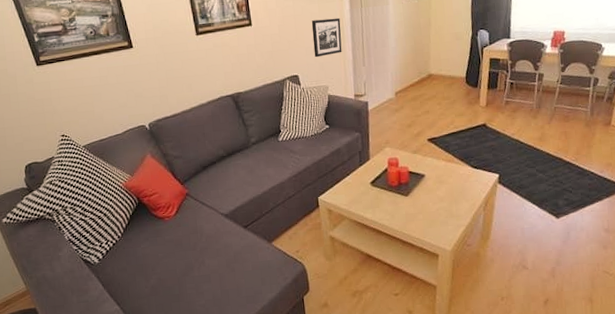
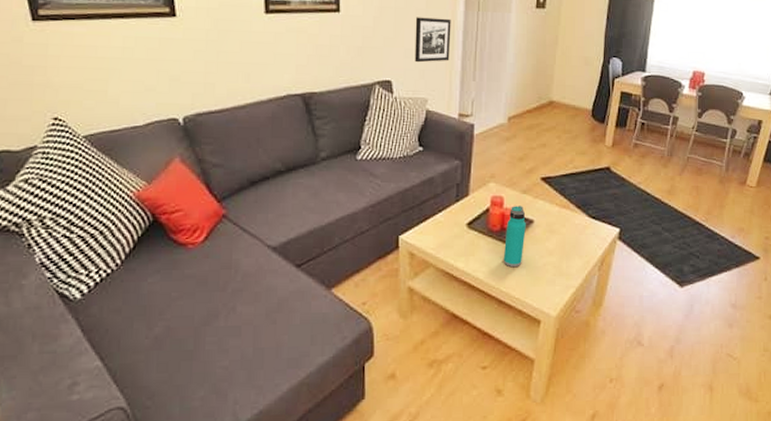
water bottle: none [402,164,419,214] -> present [503,206,526,266]

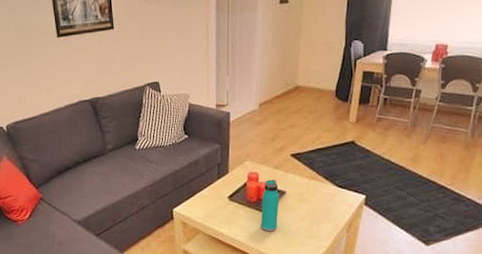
picture frame: present [415,17,451,63] -> none [175,23,206,64]

